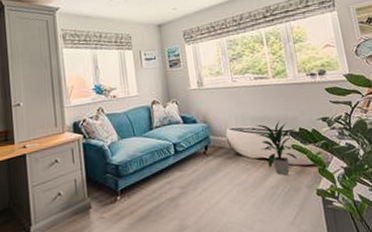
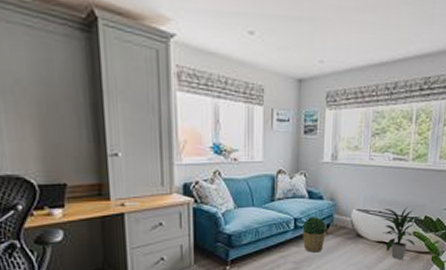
potted plant: none [182,140,206,176] -> present [302,217,326,253]

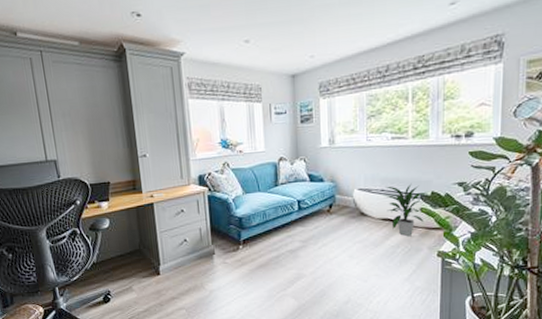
potted plant: present [302,217,326,253] -> none [306,198,329,232]

